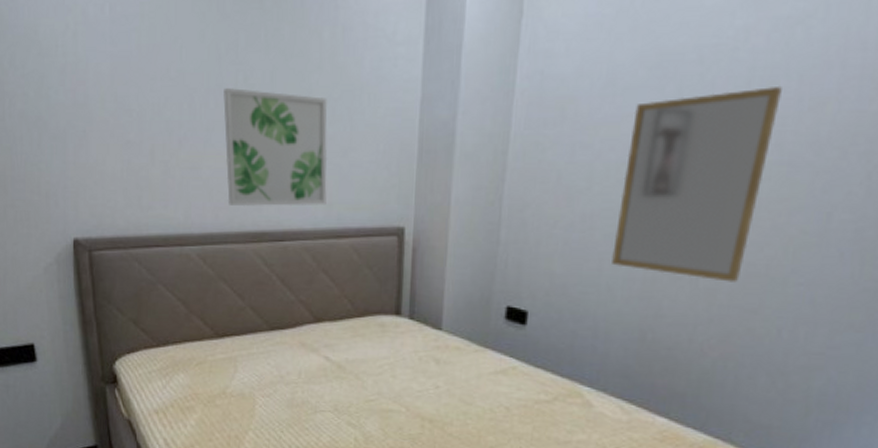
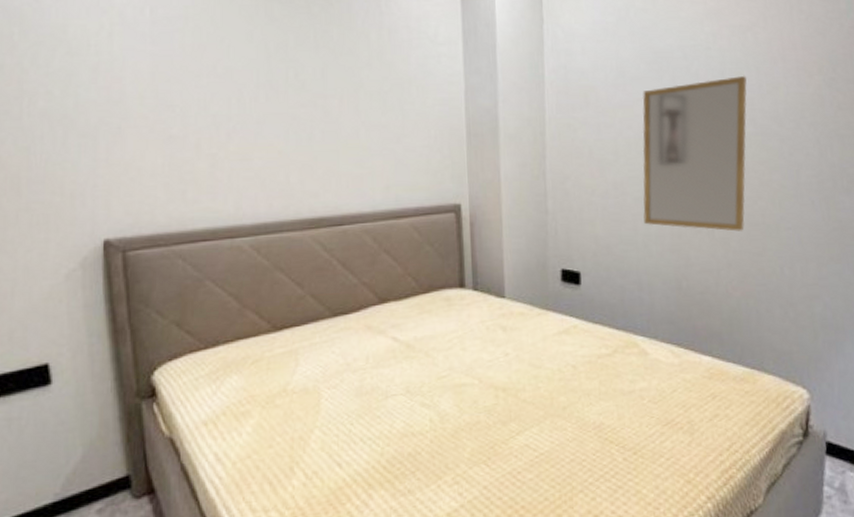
wall art: present [223,88,328,207] -> none [274,83,384,195]

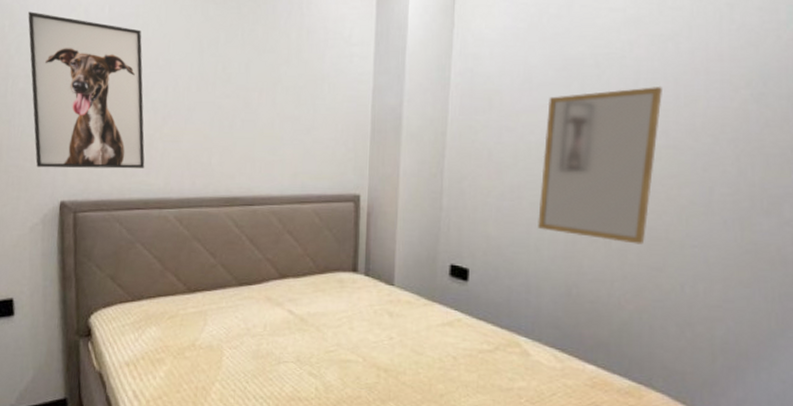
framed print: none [44,16,209,202] -> present [28,11,145,169]

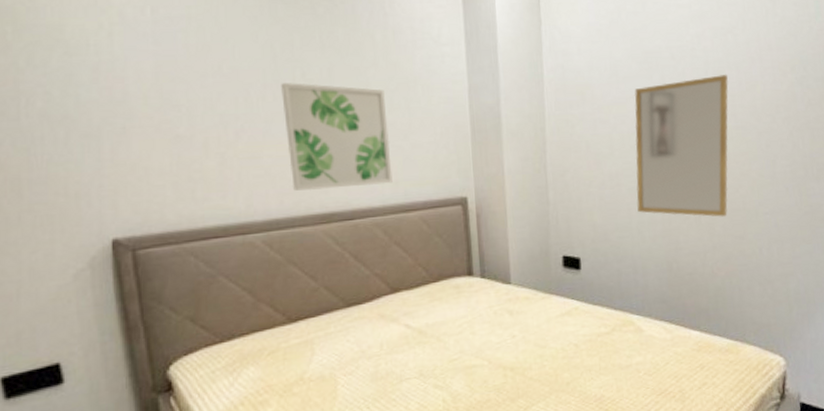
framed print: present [28,11,145,169] -> none [39,15,219,202]
wall art: none [204,76,294,176] -> present [281,83,393,191]

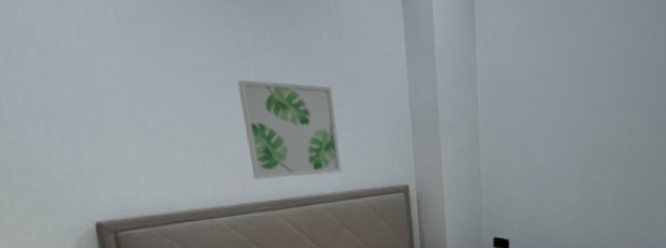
home mirror: present [635,74,728,217] -> none [559,71,646,203]

